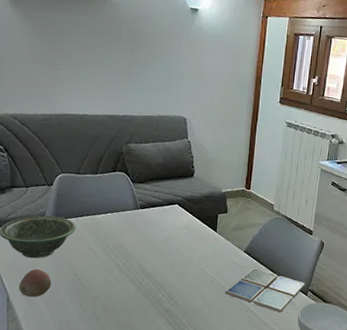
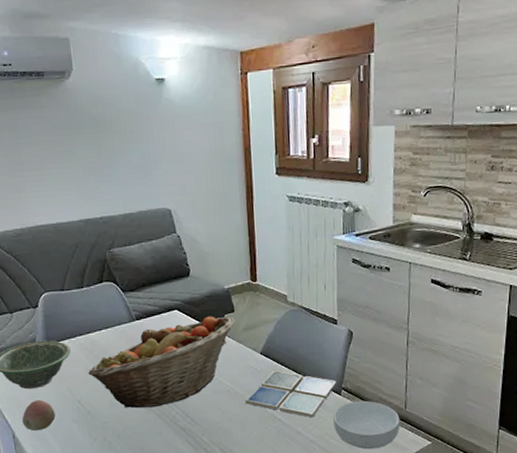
fruit basket: none [89,213,227,288] -> present [88,316,235,409]

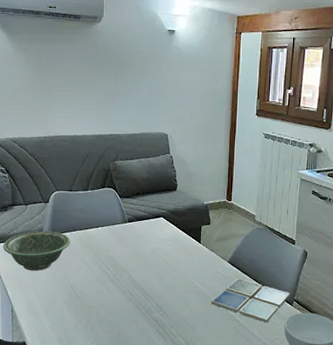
fruit: present [22,400,56,431] -> none [21,281,50,307]
fruit basket: present [88,316,235,409] -> none [82,225,210,299]

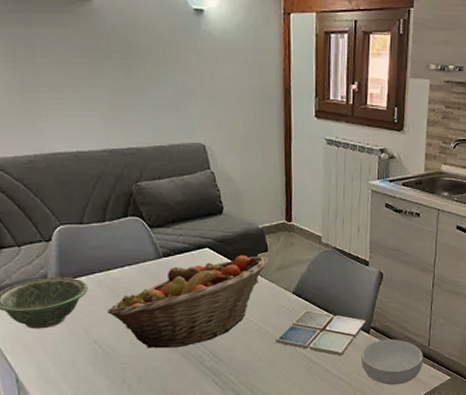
fruit basket: none [82,225,210,299] -> present [107,255,268,349]

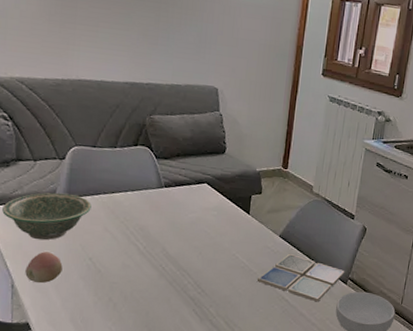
fruit: none [28,340,68,374] -> present [25,251,63,283]
fruit basket: present [107,255,268,349] -> none [105,194,261,274]

